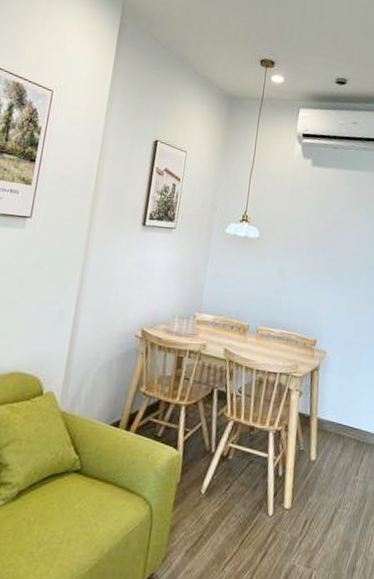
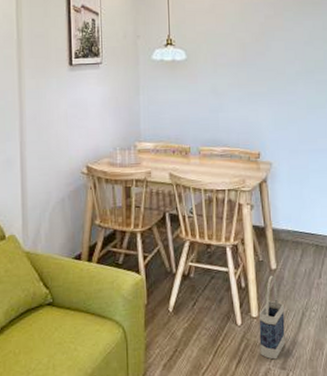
bag: none [287,466,318,556] -> present [259,275,285,360]

